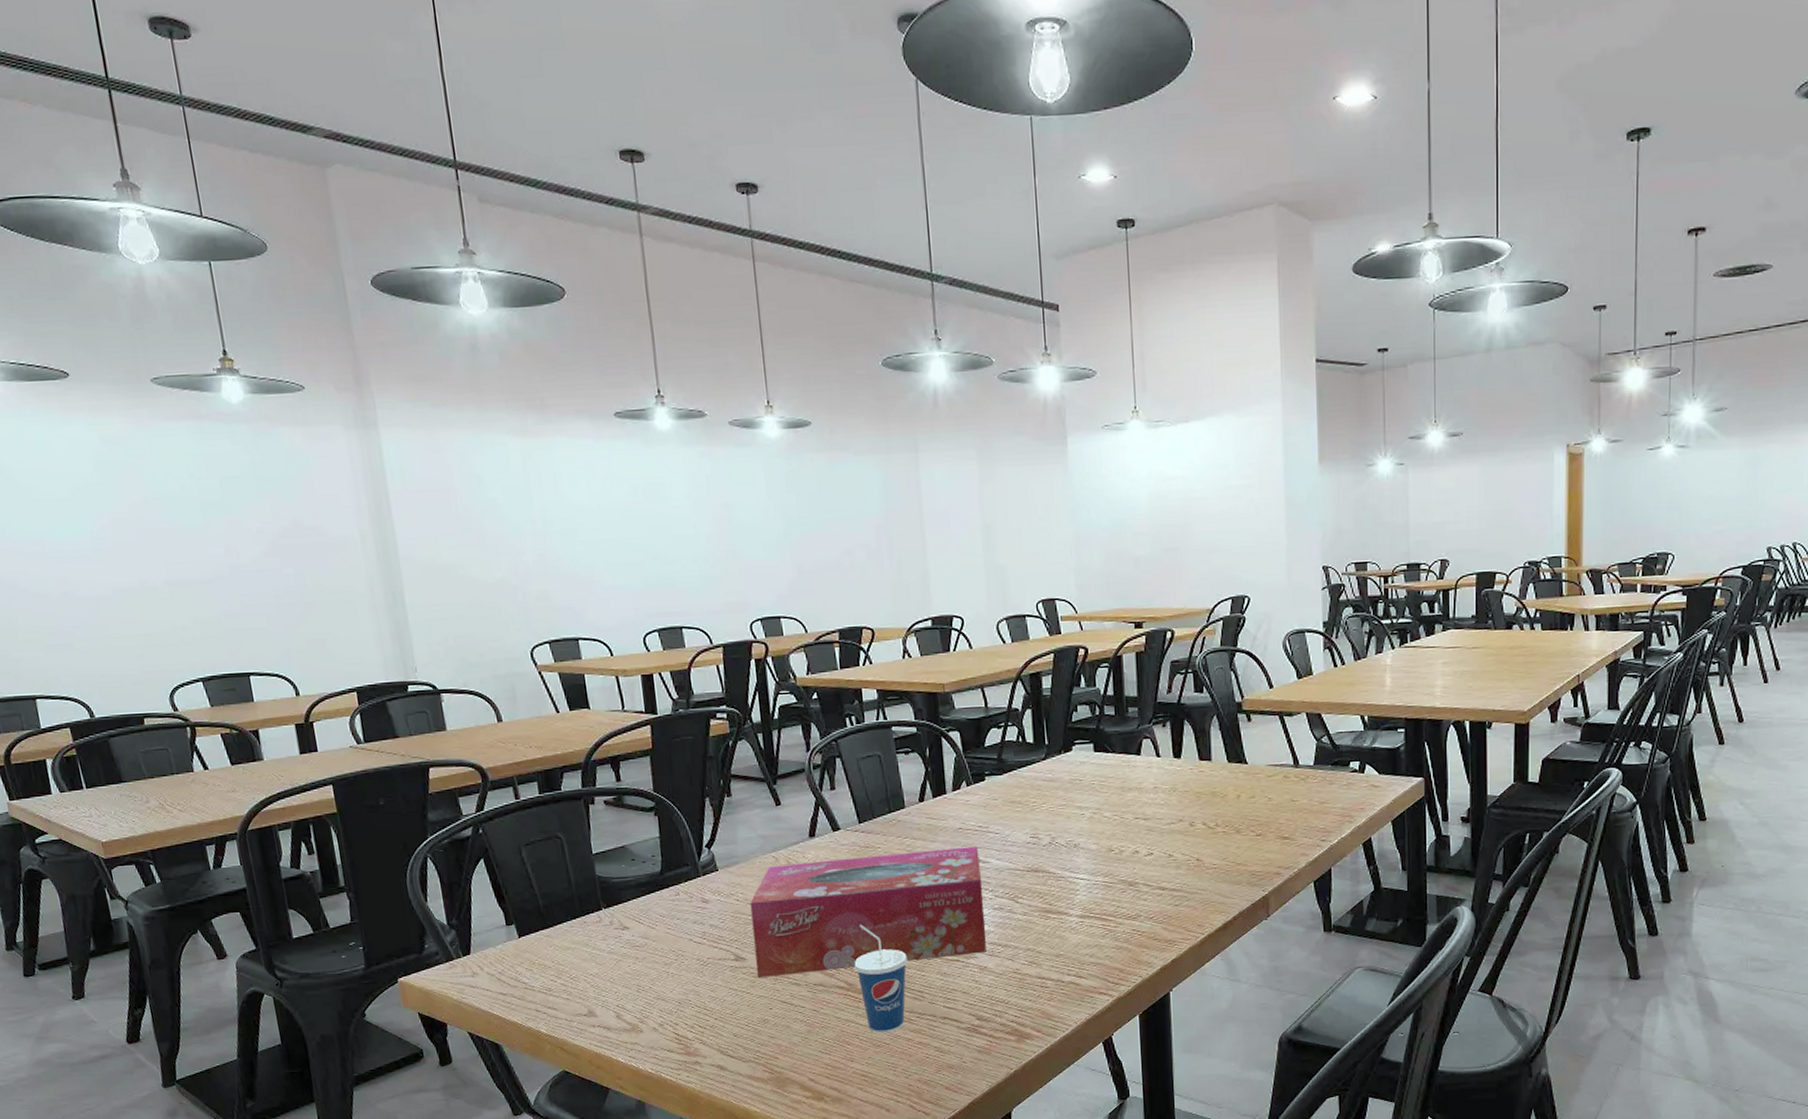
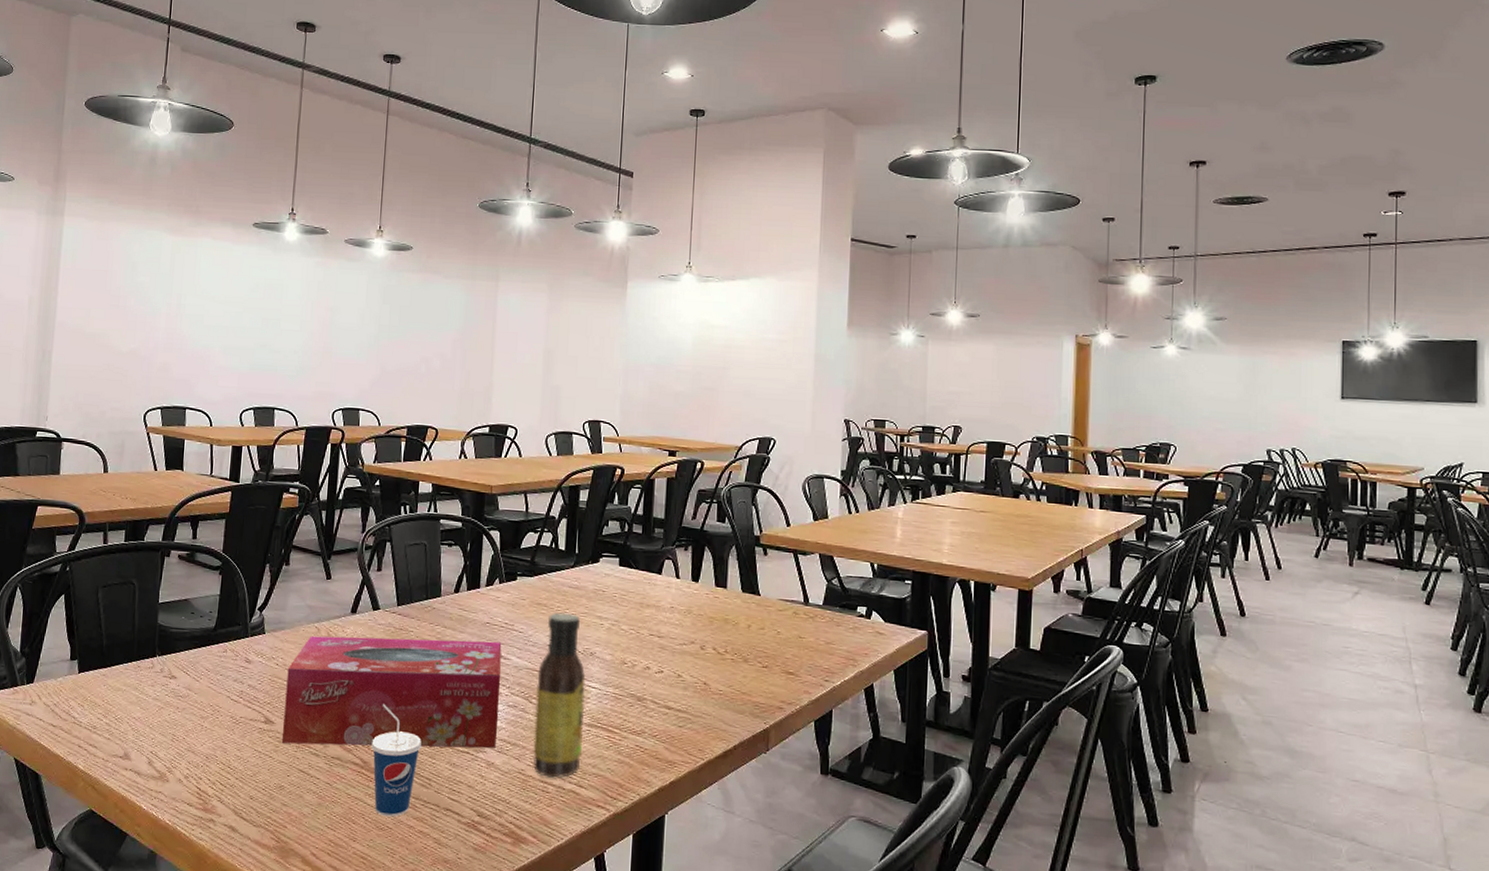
sauce bottle: none [1020,807,1077,973] -> present [533,612,586,778]

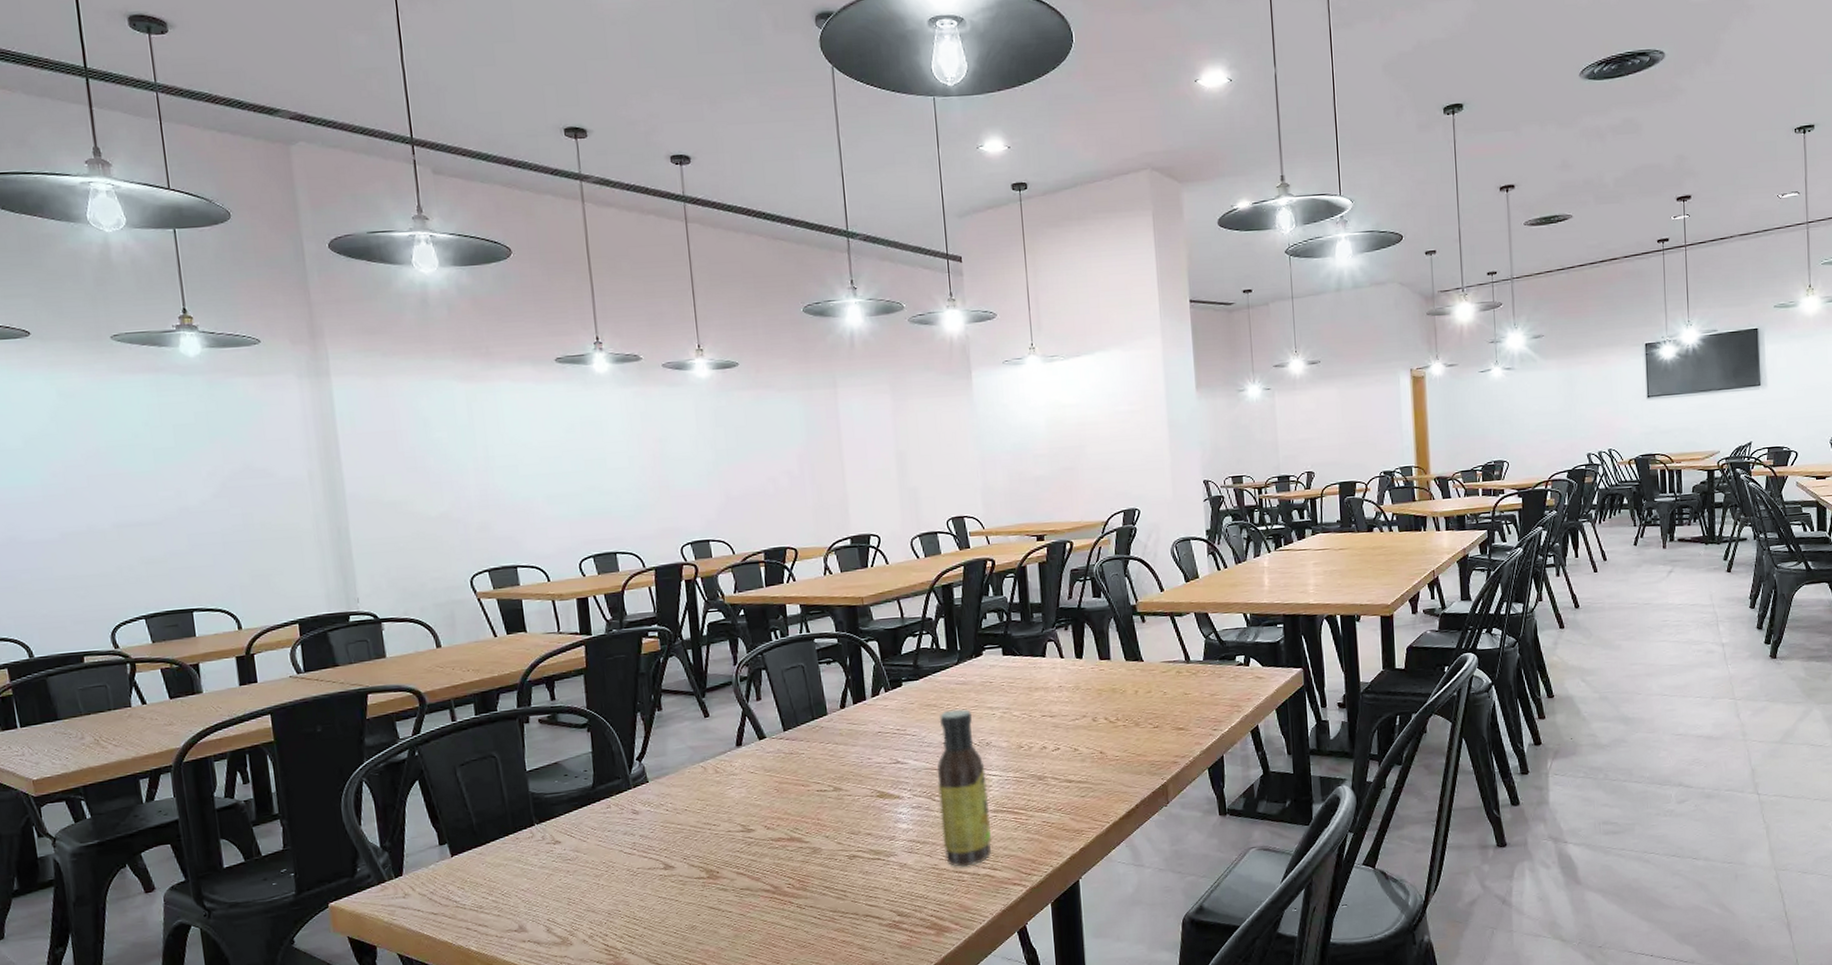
tissue box: present [282,635,502,749] -> none [679,748,906,885]
cup: present [371,703,422,817] -> none [779,828,831,935]

